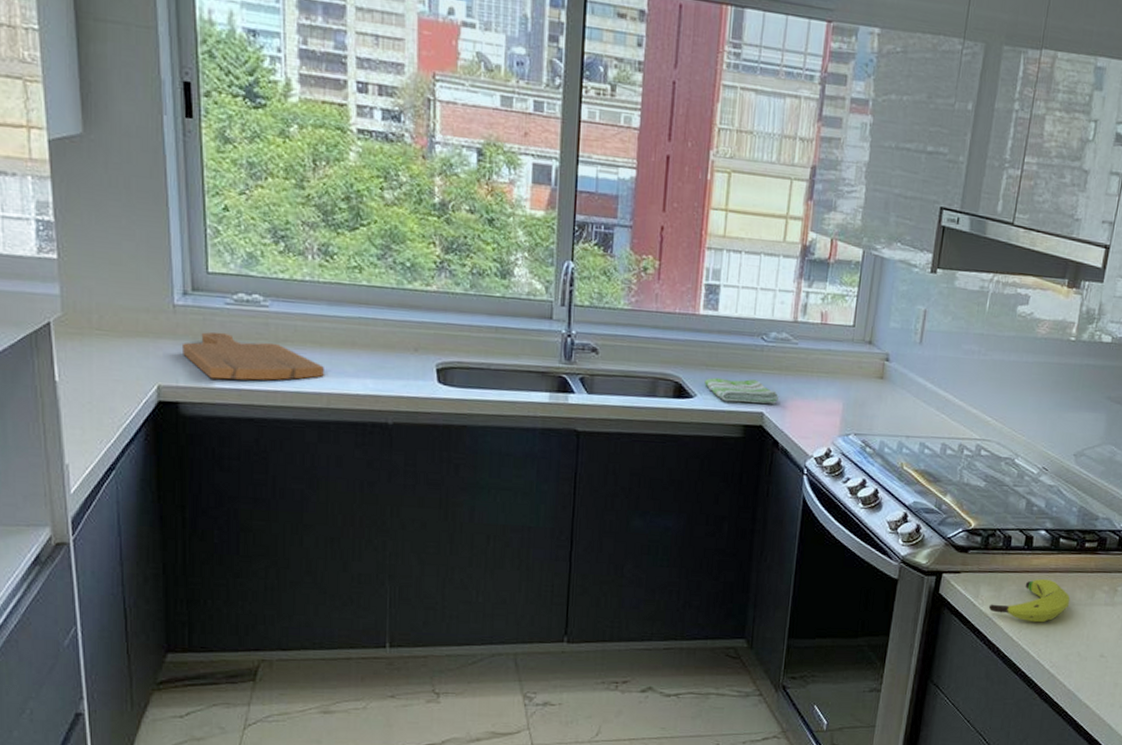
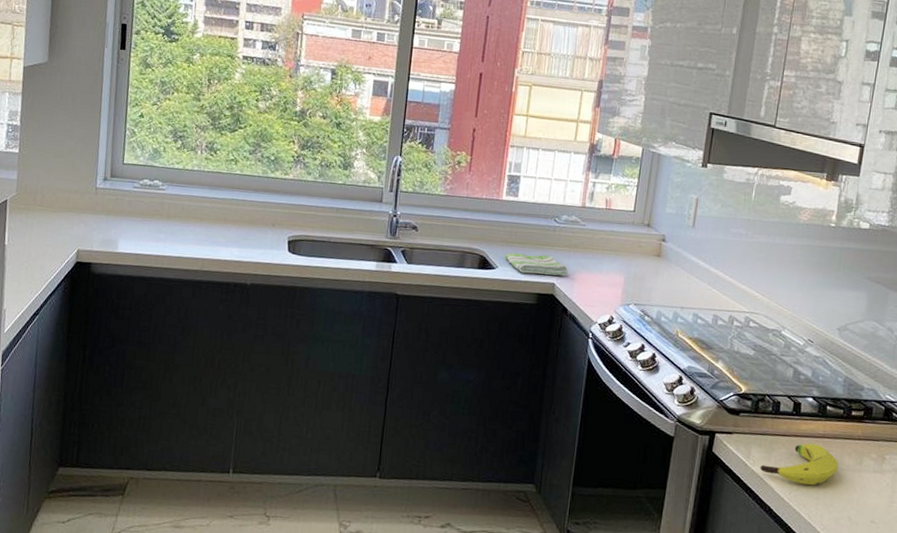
cutting board: present [181,332,324,381] -> none [98,209,202,248]

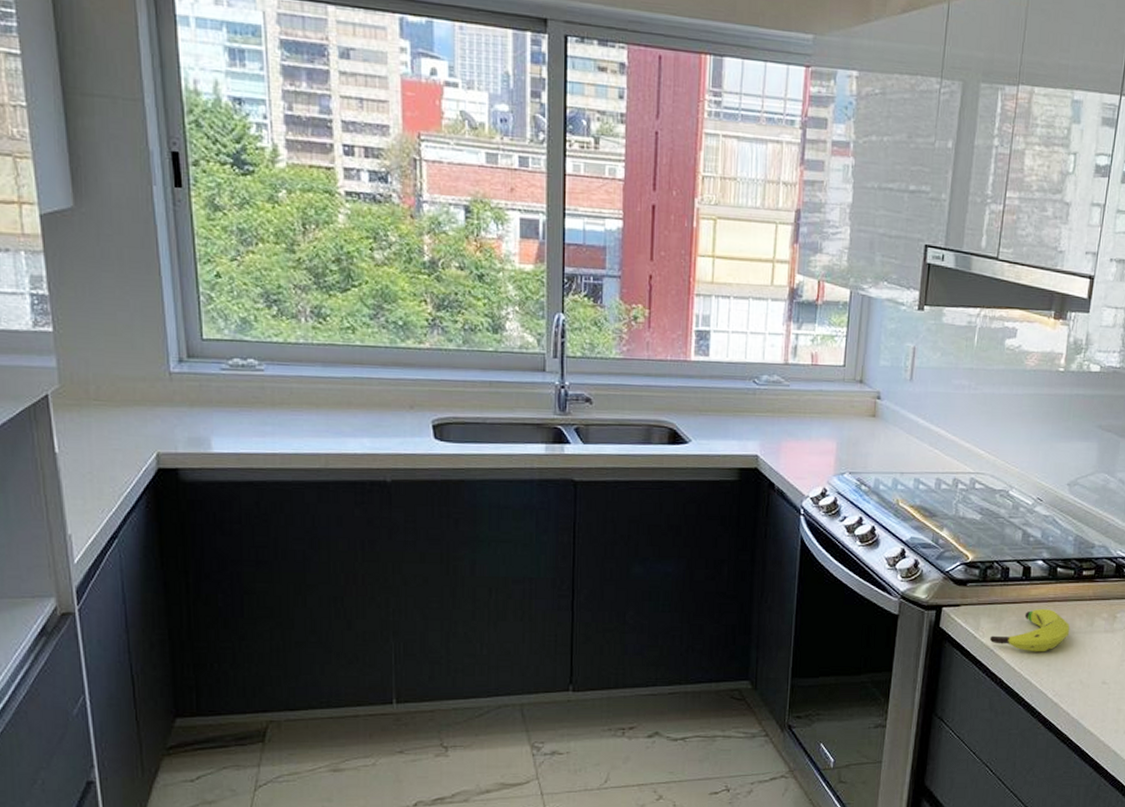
dish towel: present [505,252,569,276] -> none [699,422,774,447]

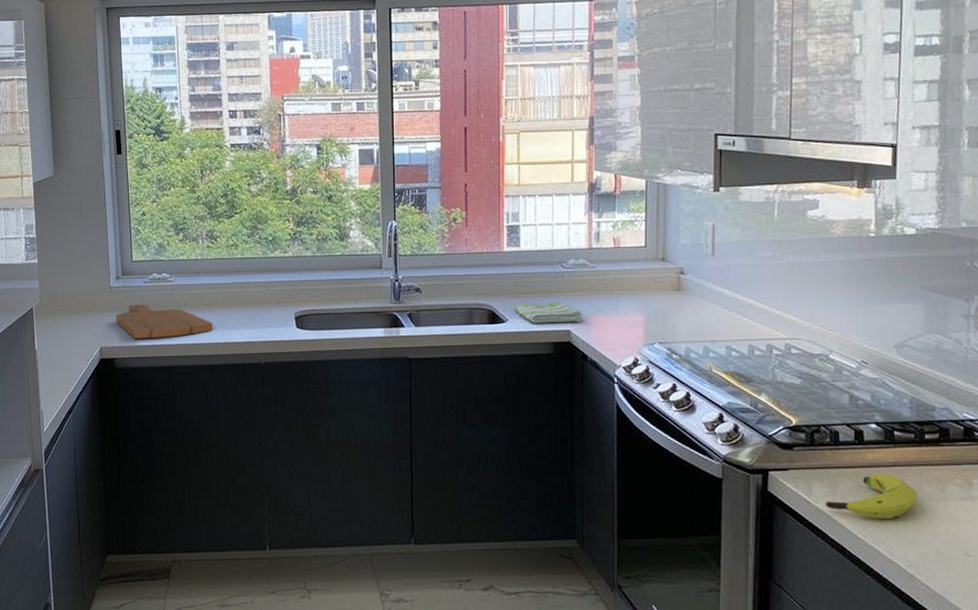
cutting board: none [179,397,321,445] -> present [115,304,213,339]
dish towel: none [699,422,774,447] -> present [514,302,584,323]

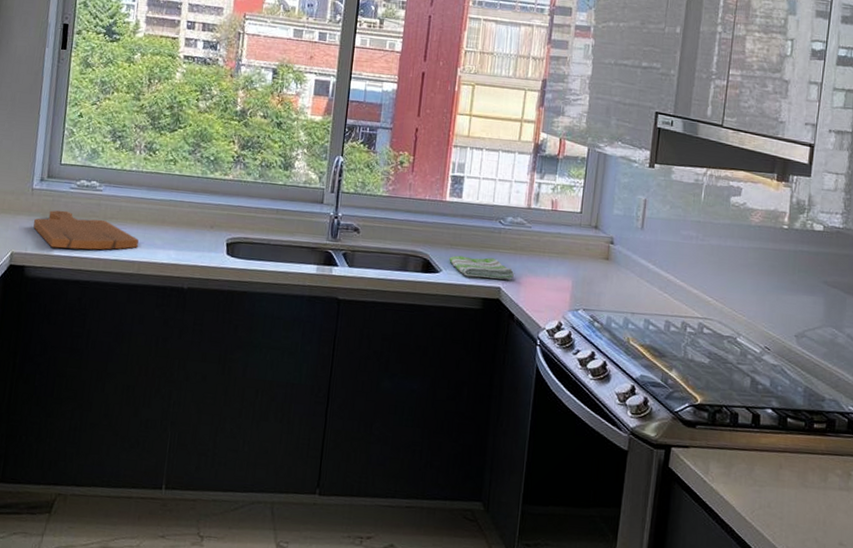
banana: present [825,474,918,520] -> none [719,458,803,504]

